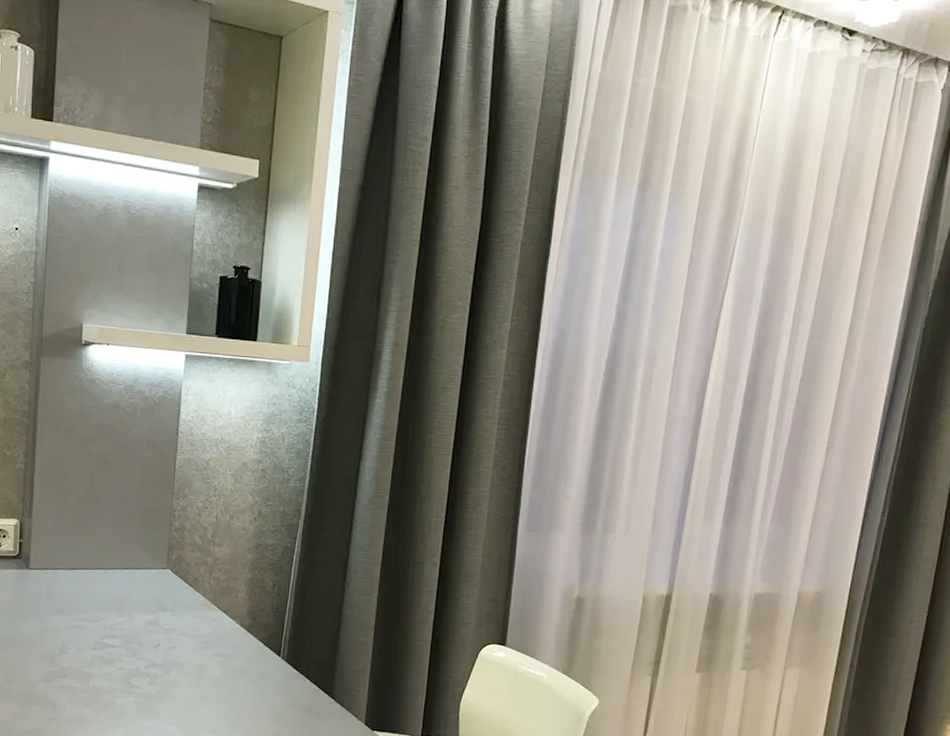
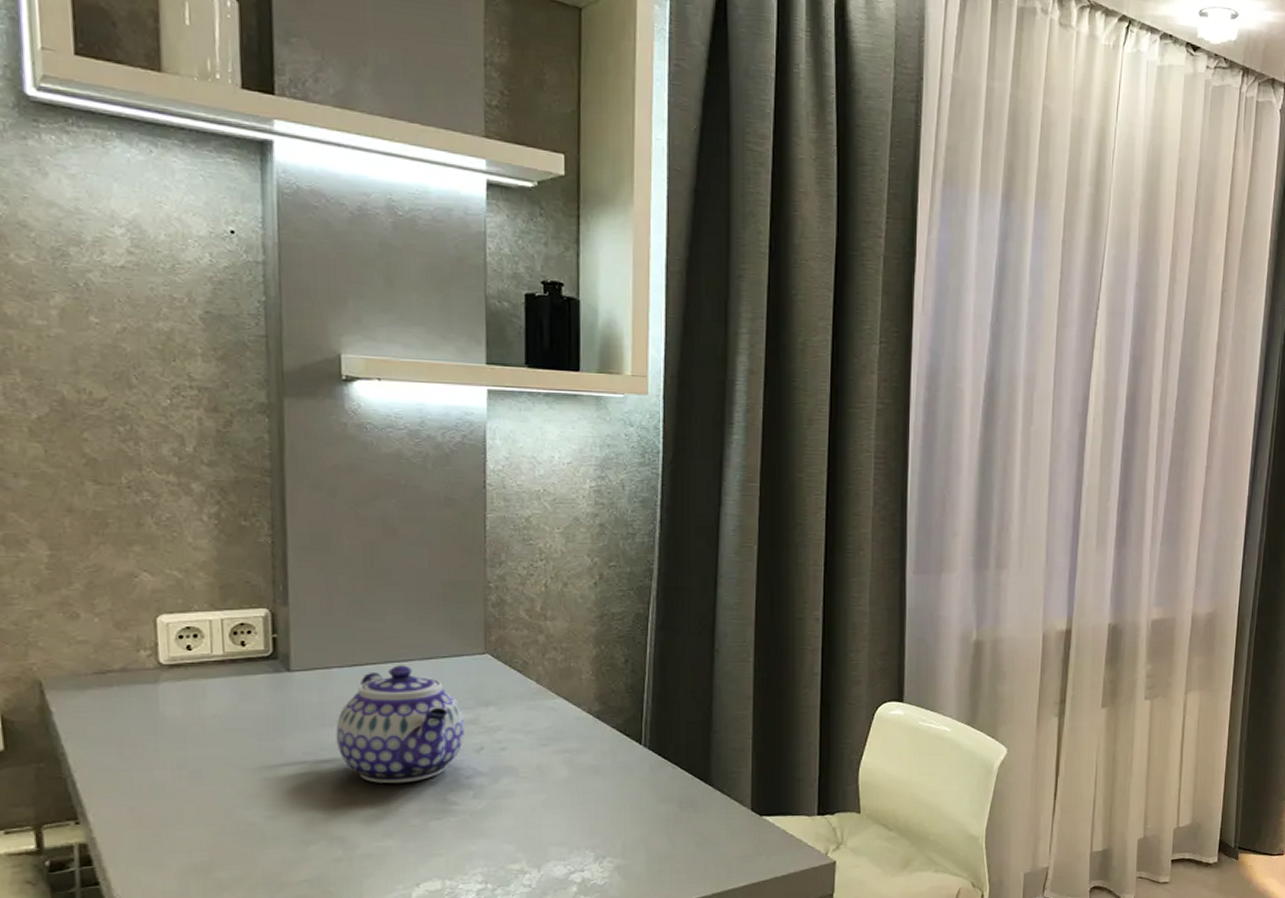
teapot: none [56,572,147,666] -> present [336,665,465,784]

